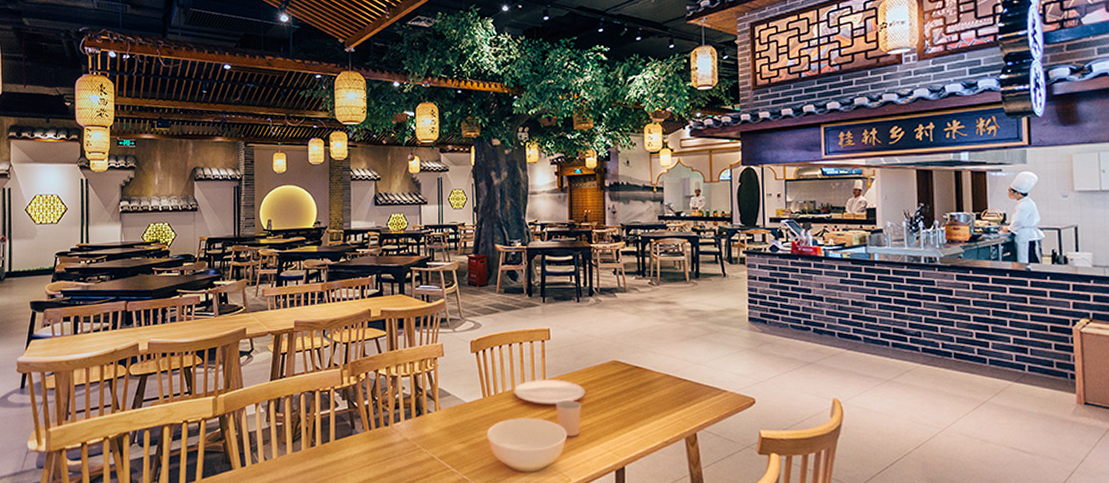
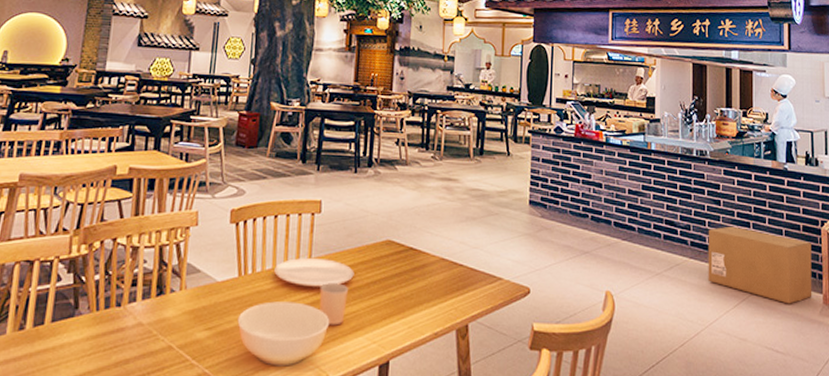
box: none [941,330,1064,405] -> present [708,226,812,304]

